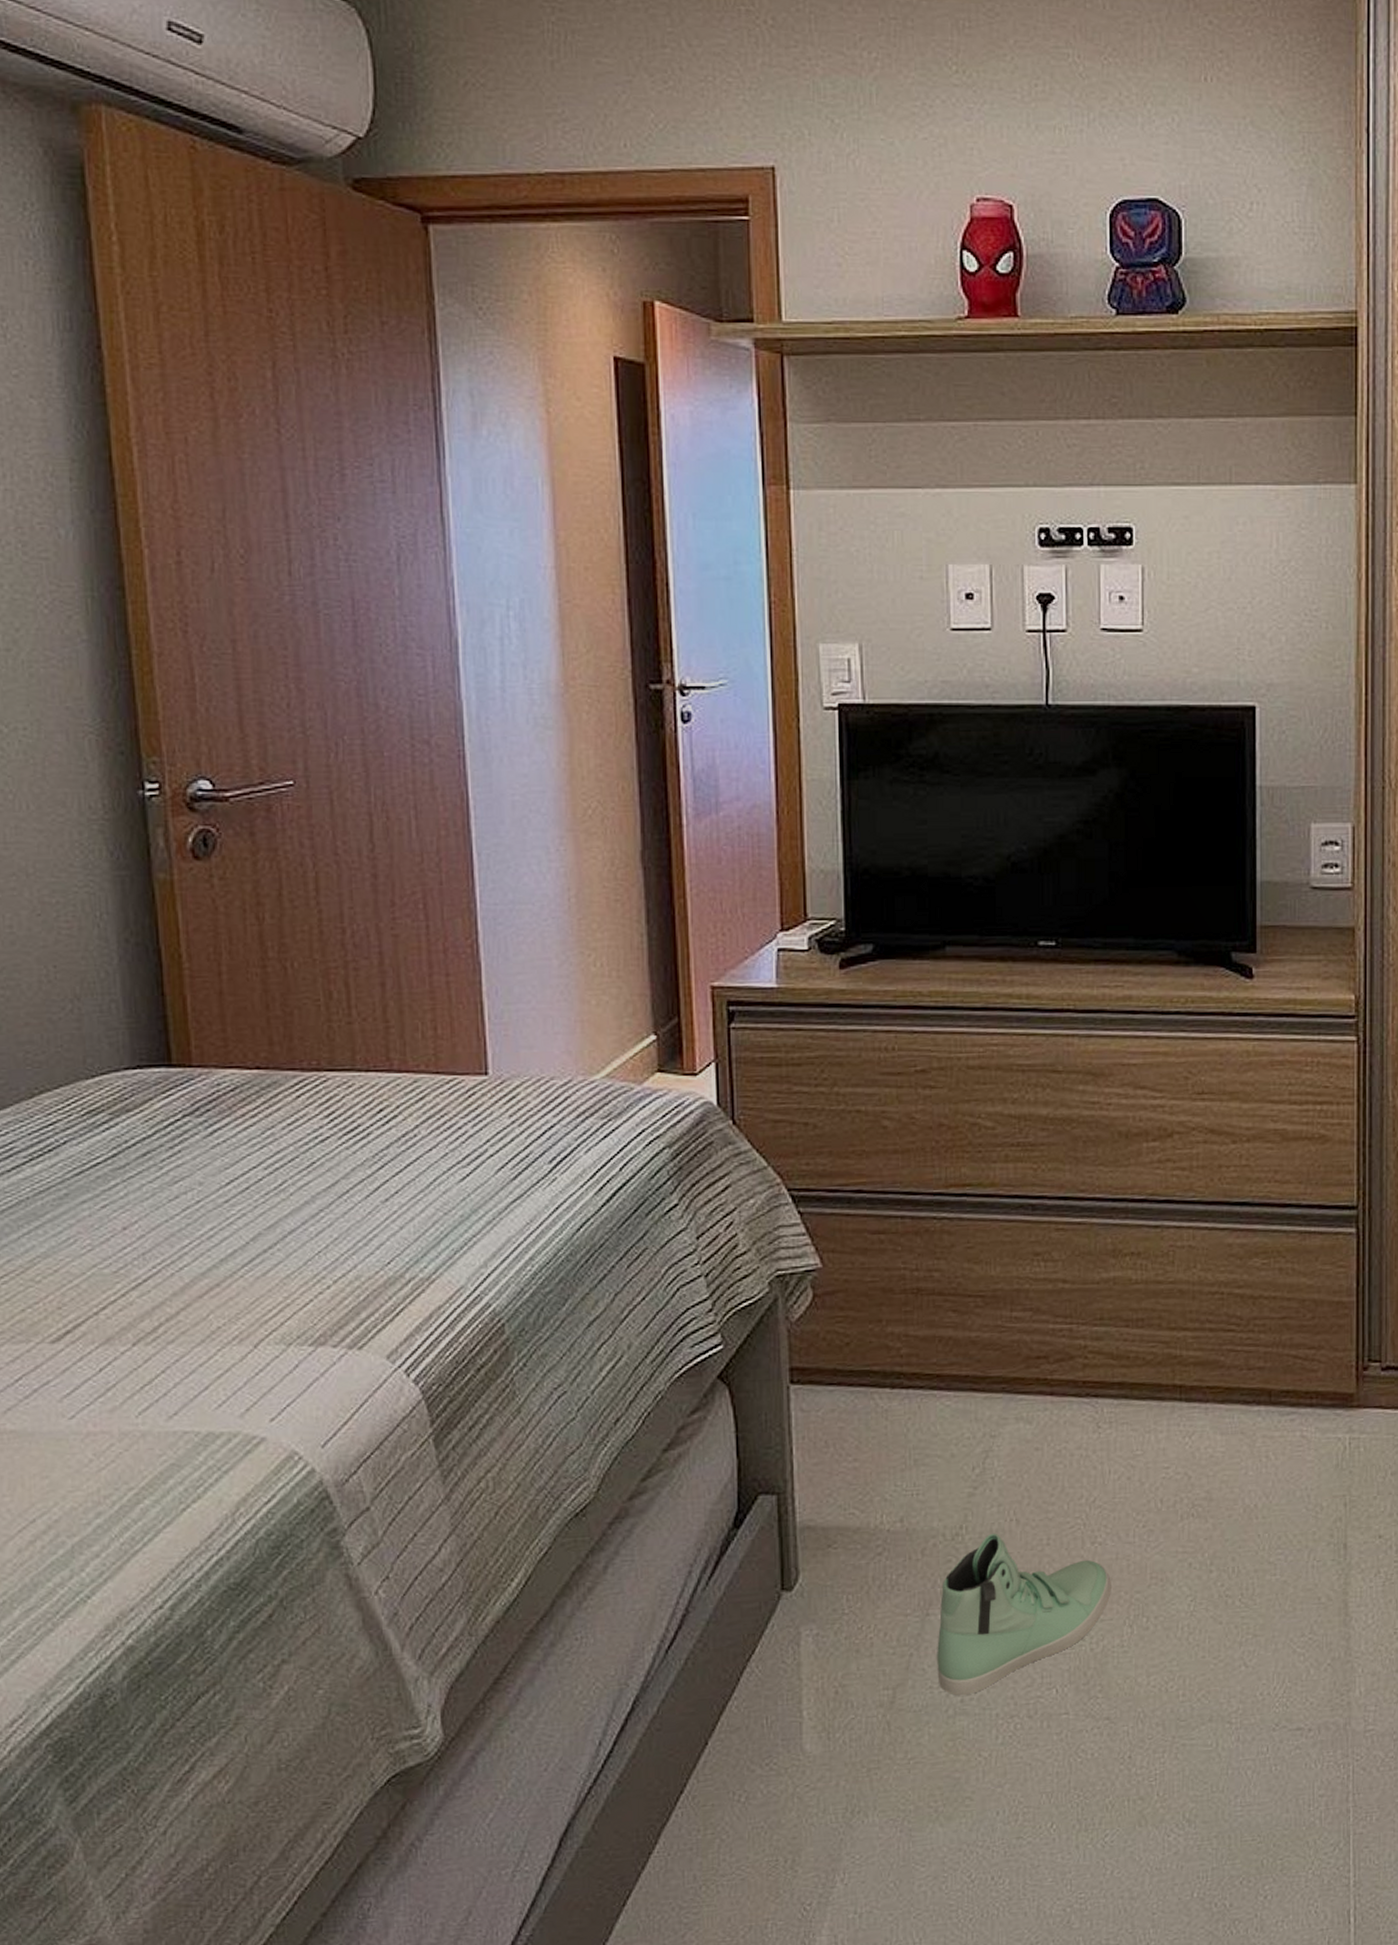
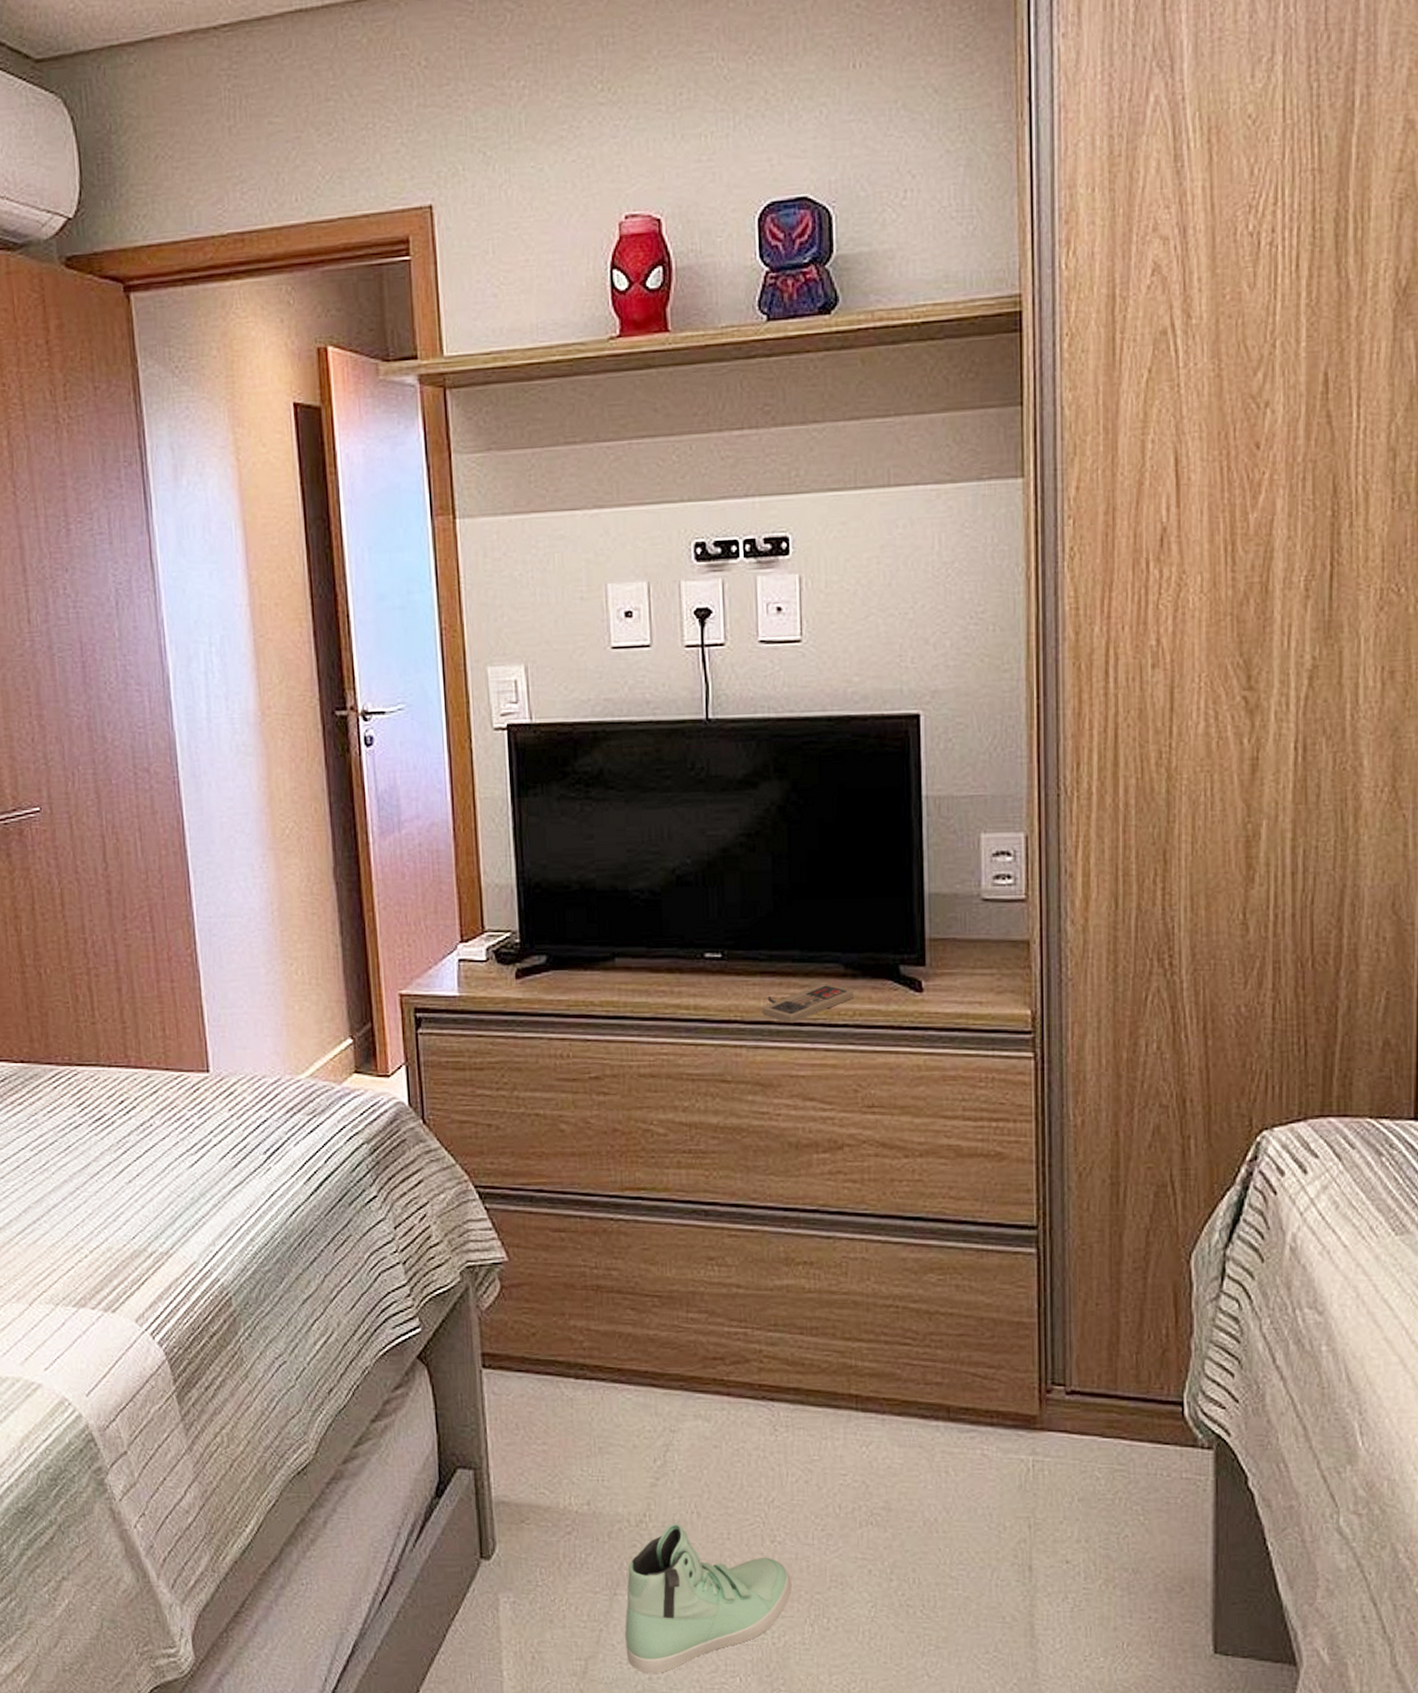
game controller: none [1095,971,1186,1011] -> present [762,984,853,1023]

